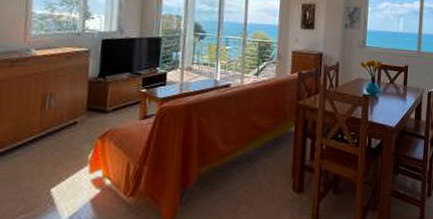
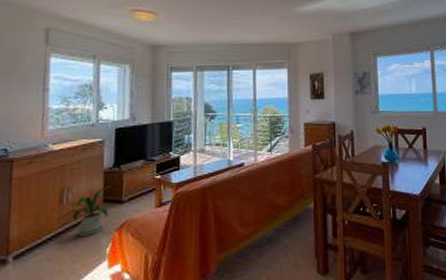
house plant: none [39,95,101,141] -> present [57,185,117,236]

